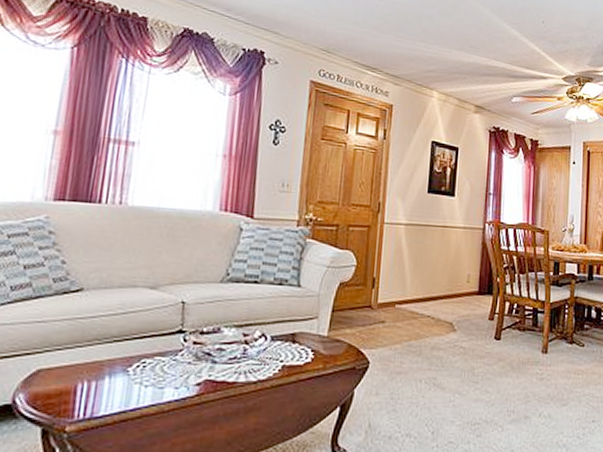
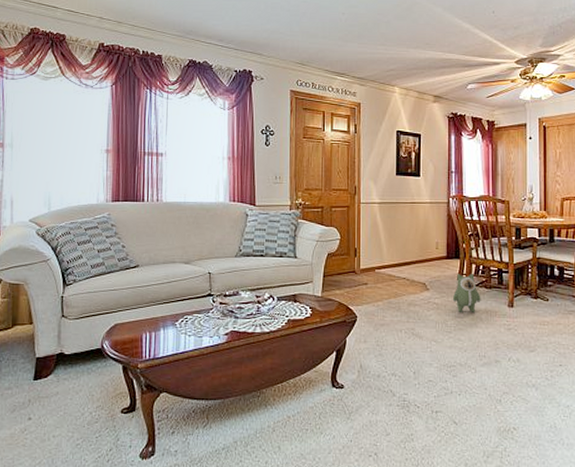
plush toy: none [481,313,513,359] -> present [452,274,481,312]

